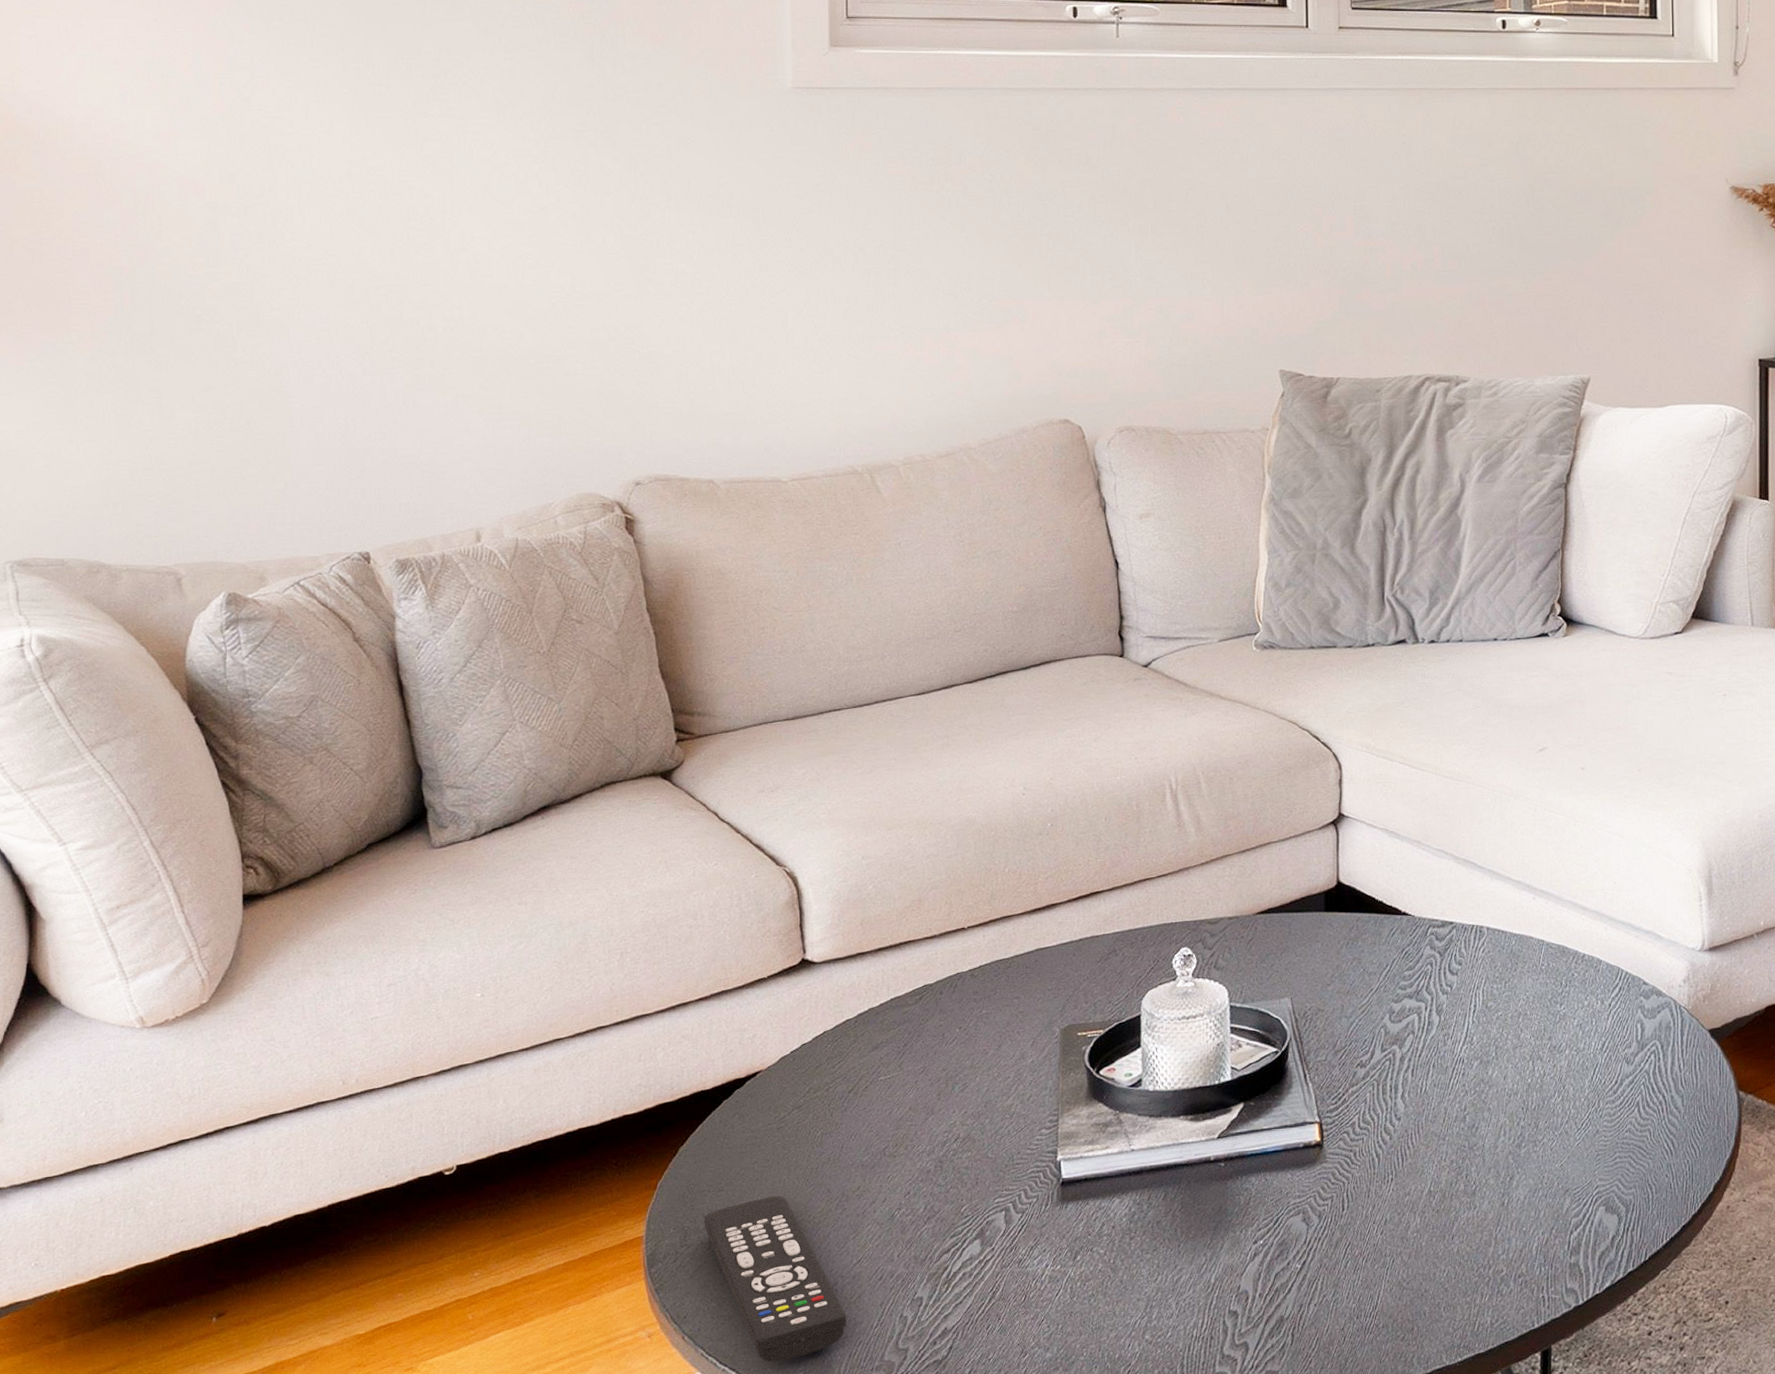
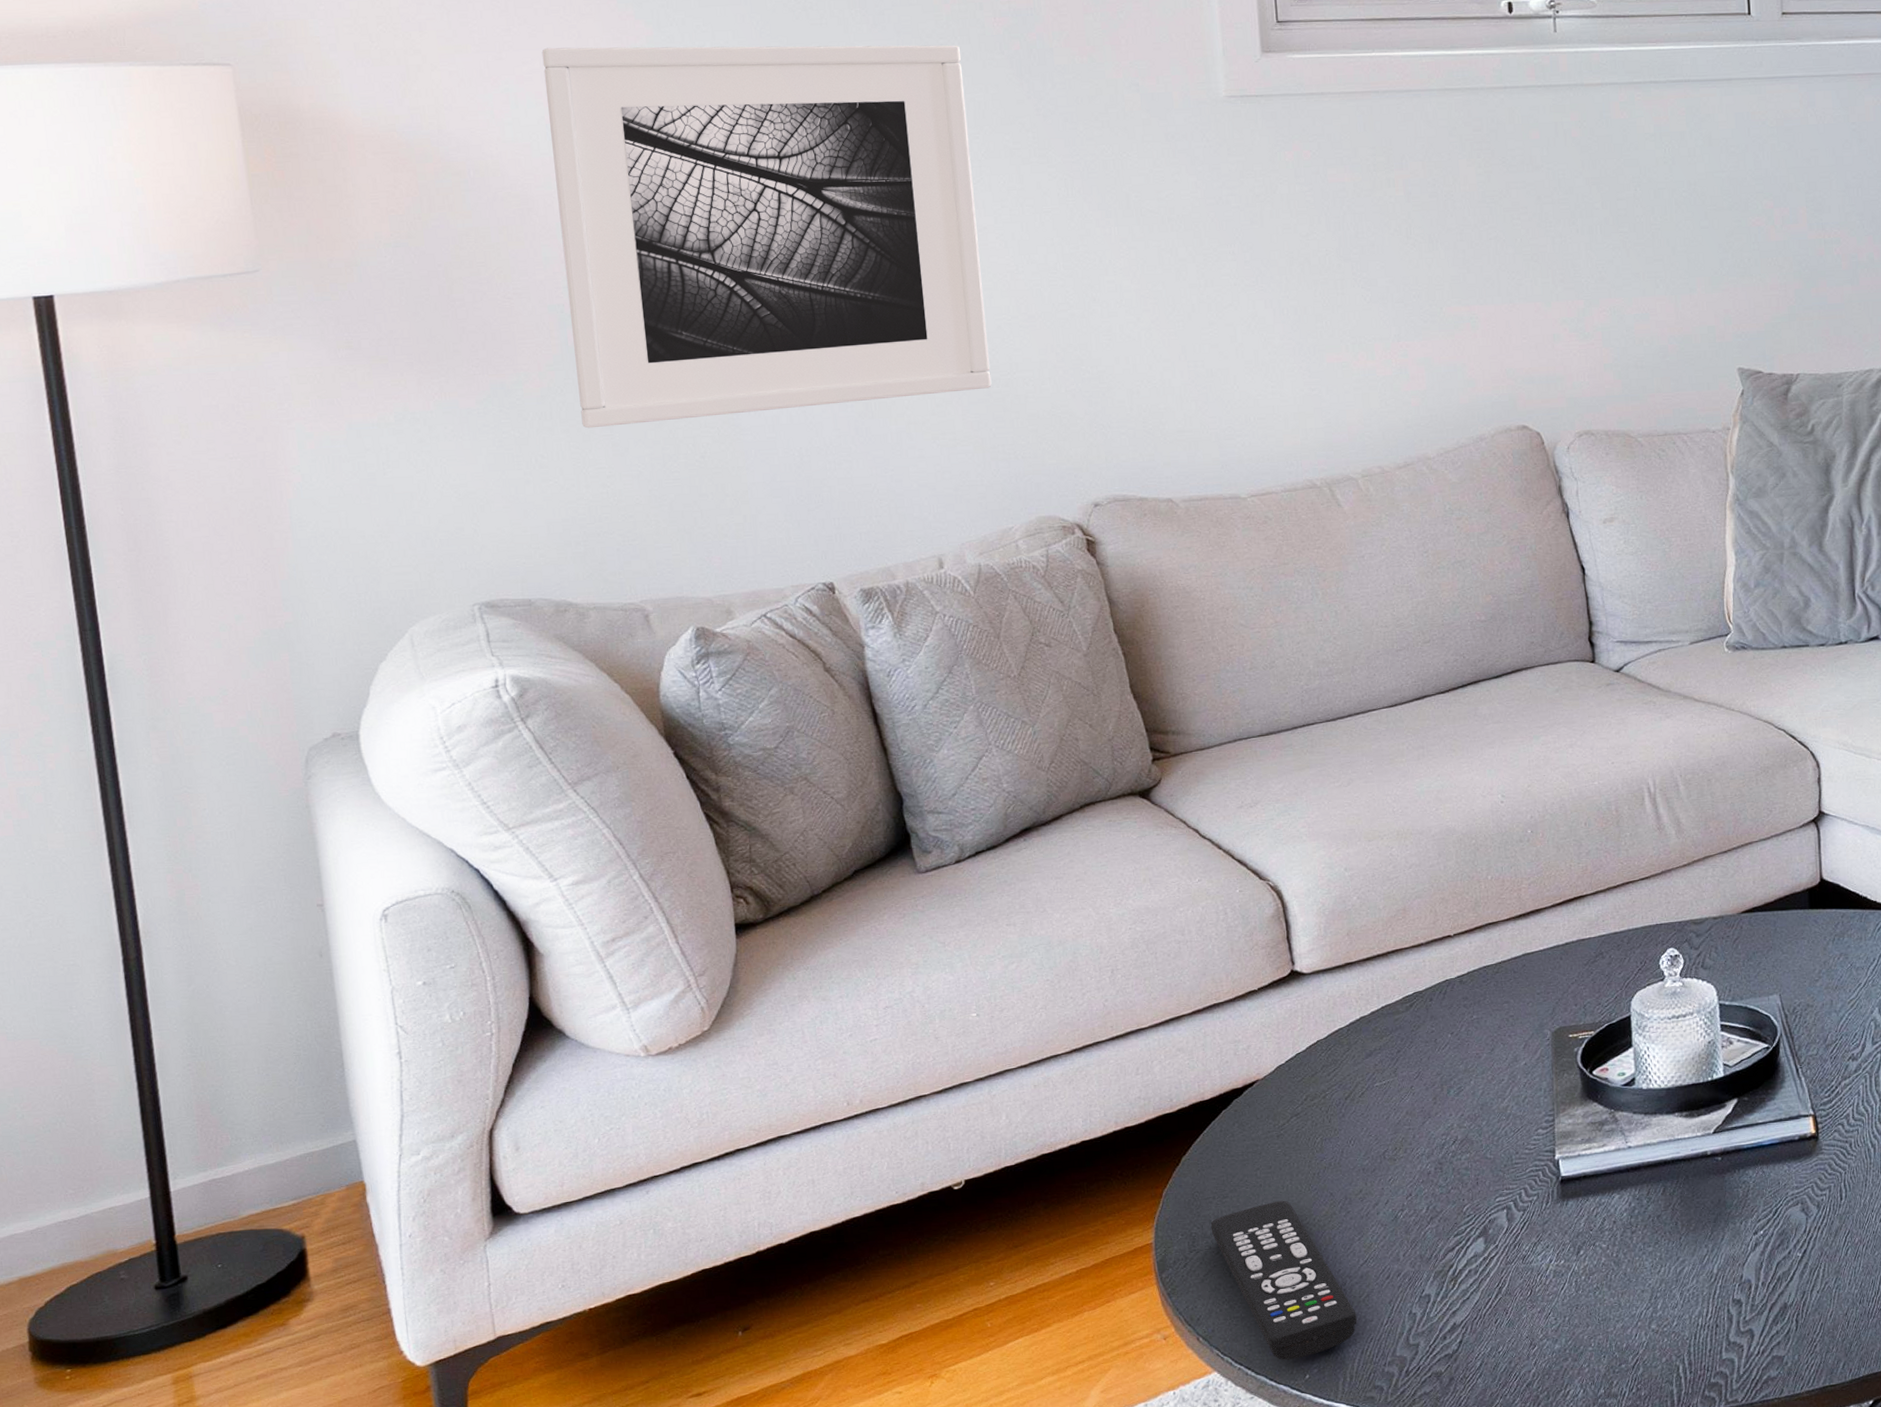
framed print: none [121,15,542,391] -> present [541,45,992,429]

